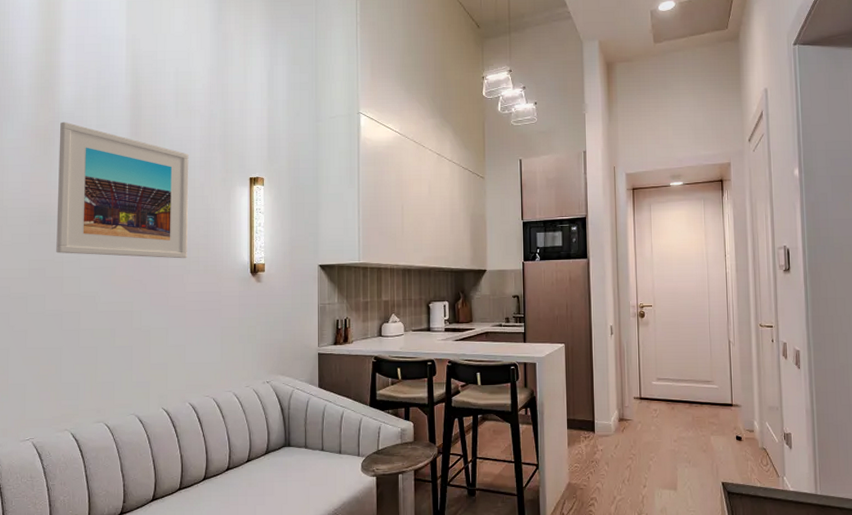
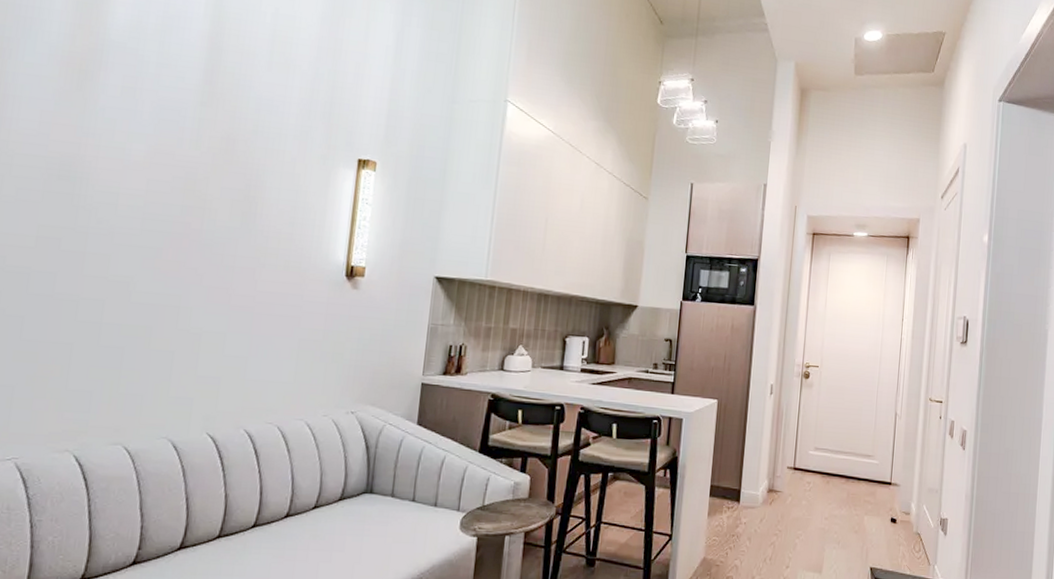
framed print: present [56,121,189,259] -> none [79,51,281,249]

